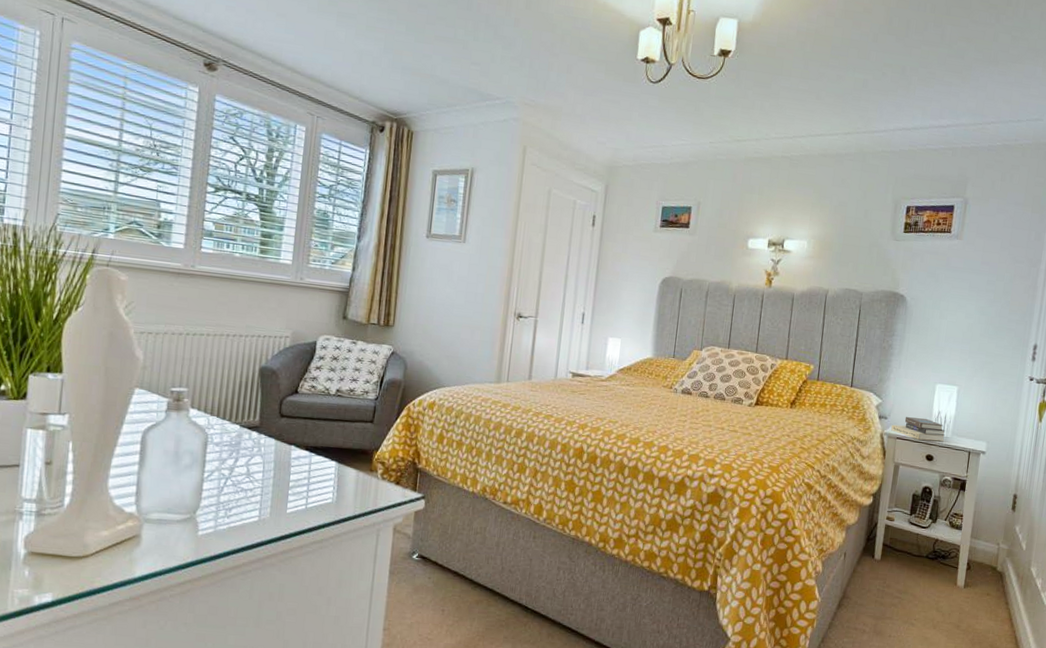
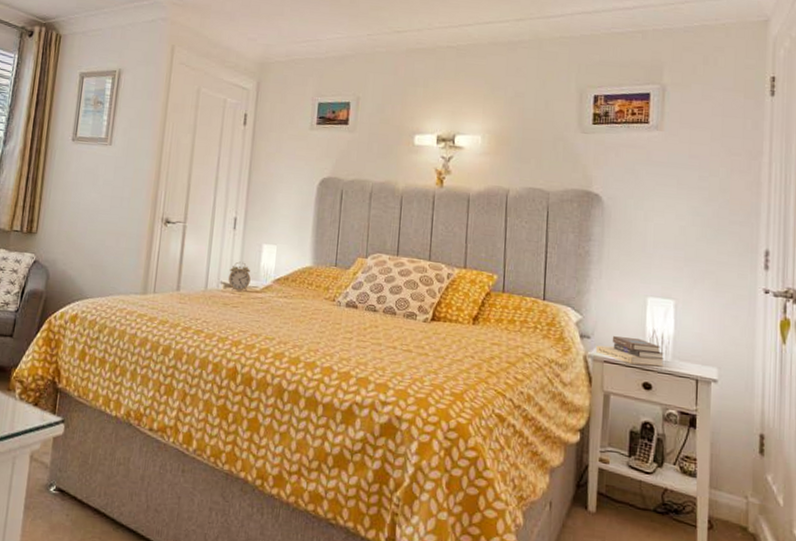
alarm clock: none [576,353,597,380] -> present [228,261,251,292]

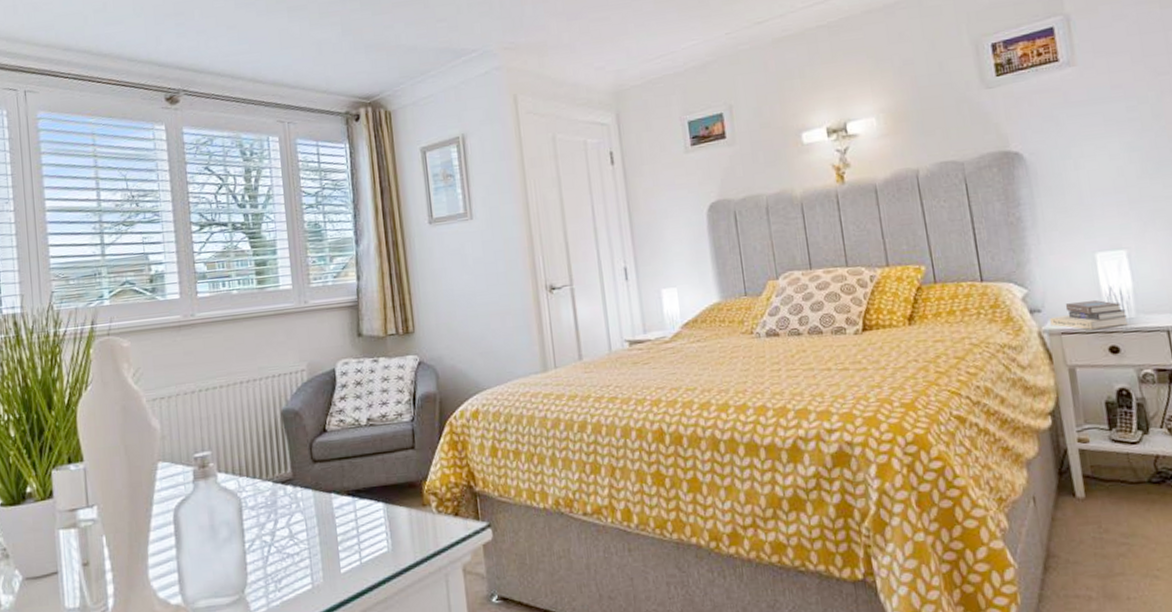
alarm clock: present [228,261,251,292] -> none [631,313,657,348]

